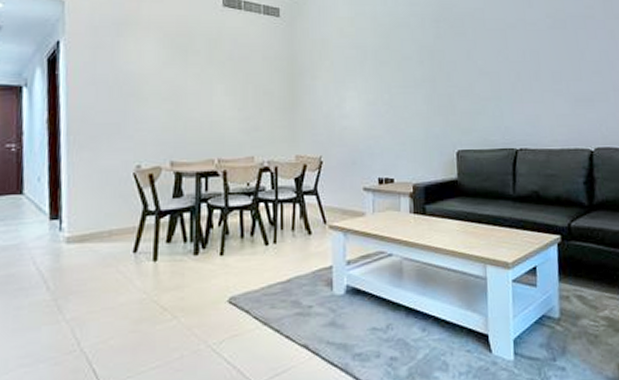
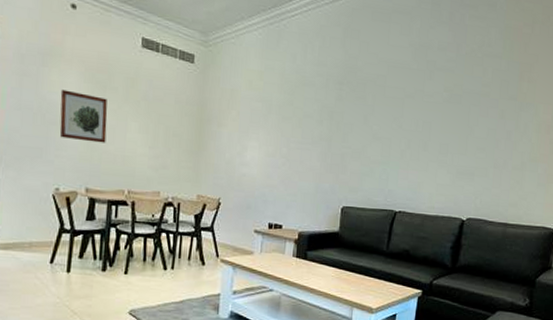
wall art: none [138,58,191,111] -> present [59,89,108,143]

